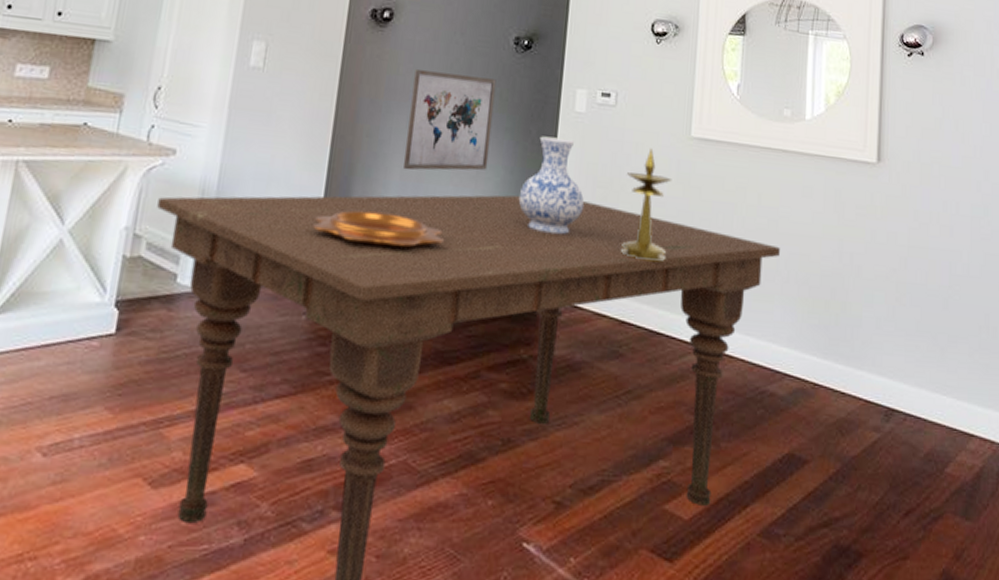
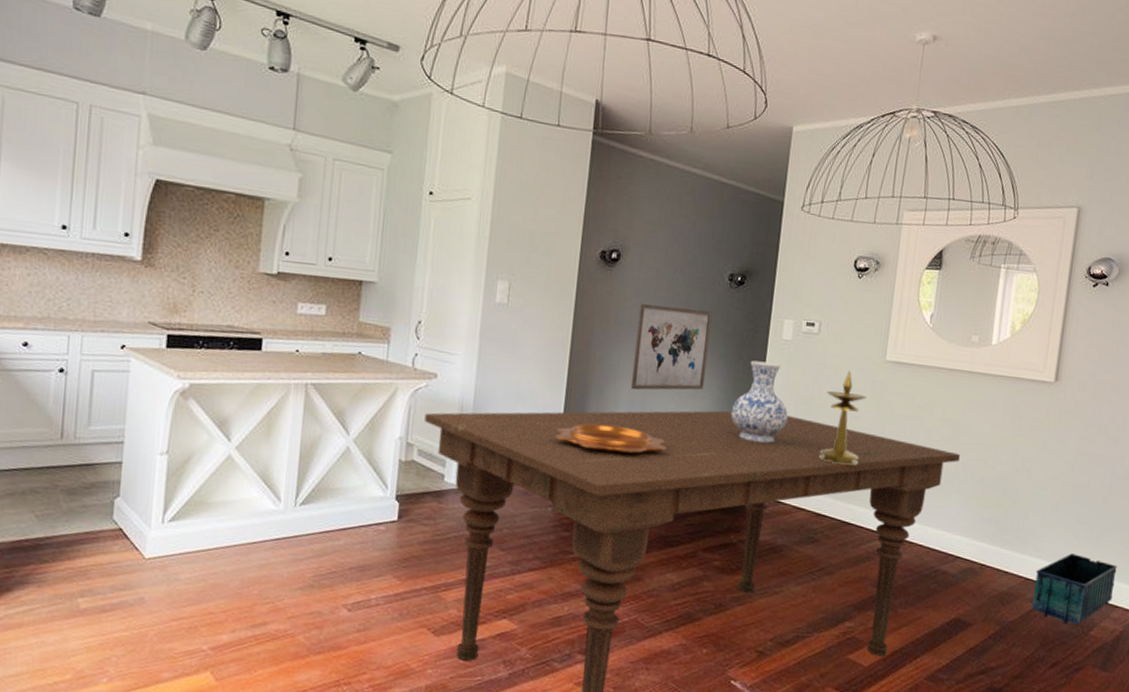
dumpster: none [876,369,968,460] -> present [1032,553,1117,625]

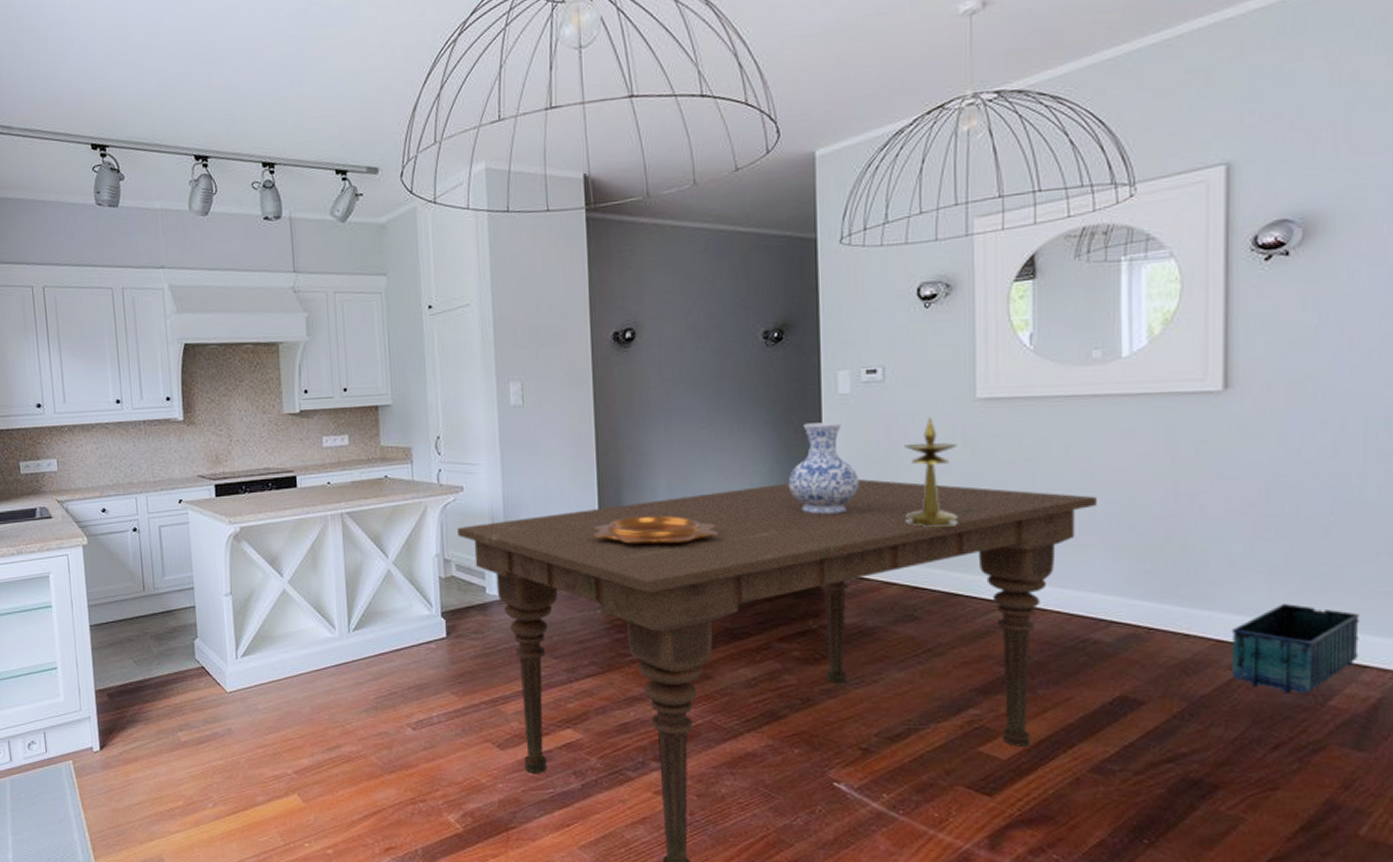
wall art: present [631,304,713,390] -> none [665,377,752,475]

